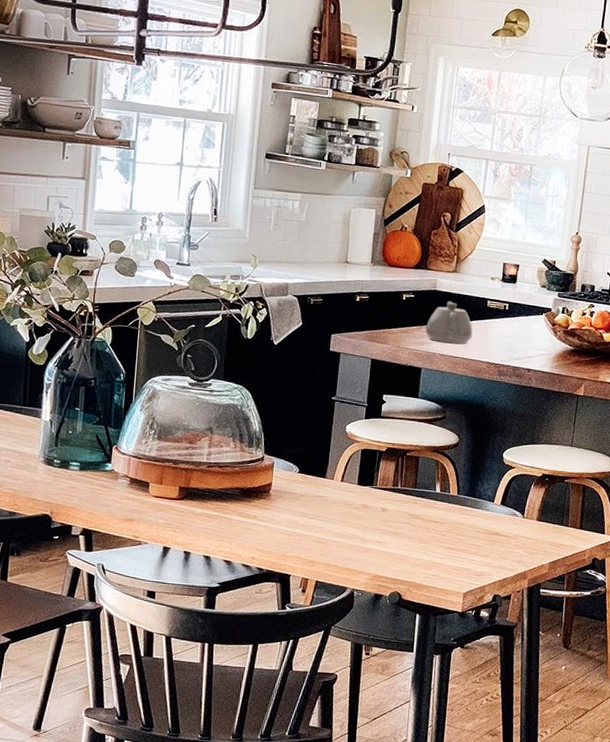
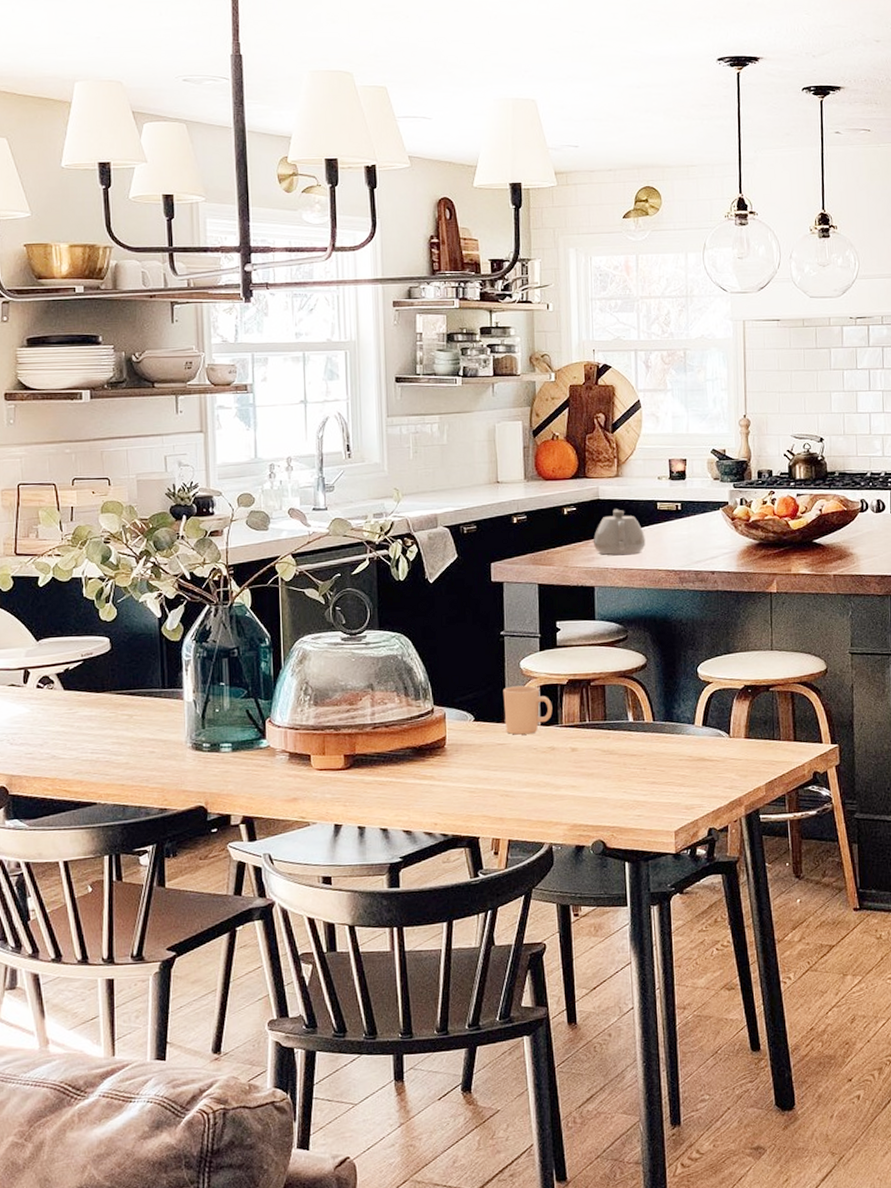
mug: none [326,446,370,491] -> present [503,685,553,735]

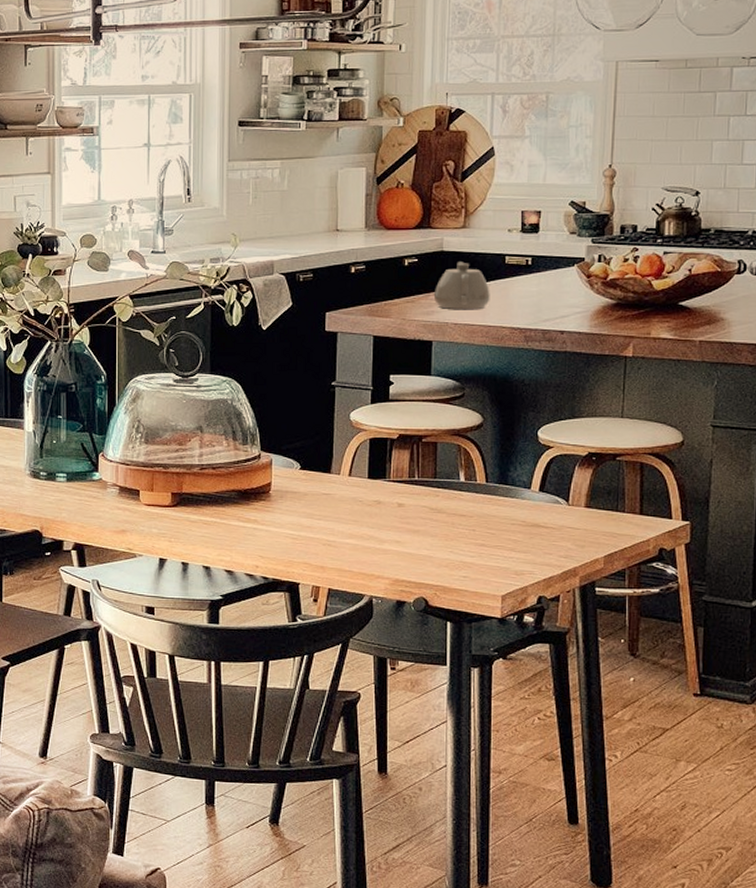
mug: present [503,685,553,735] -> none [331,437,381,486]

